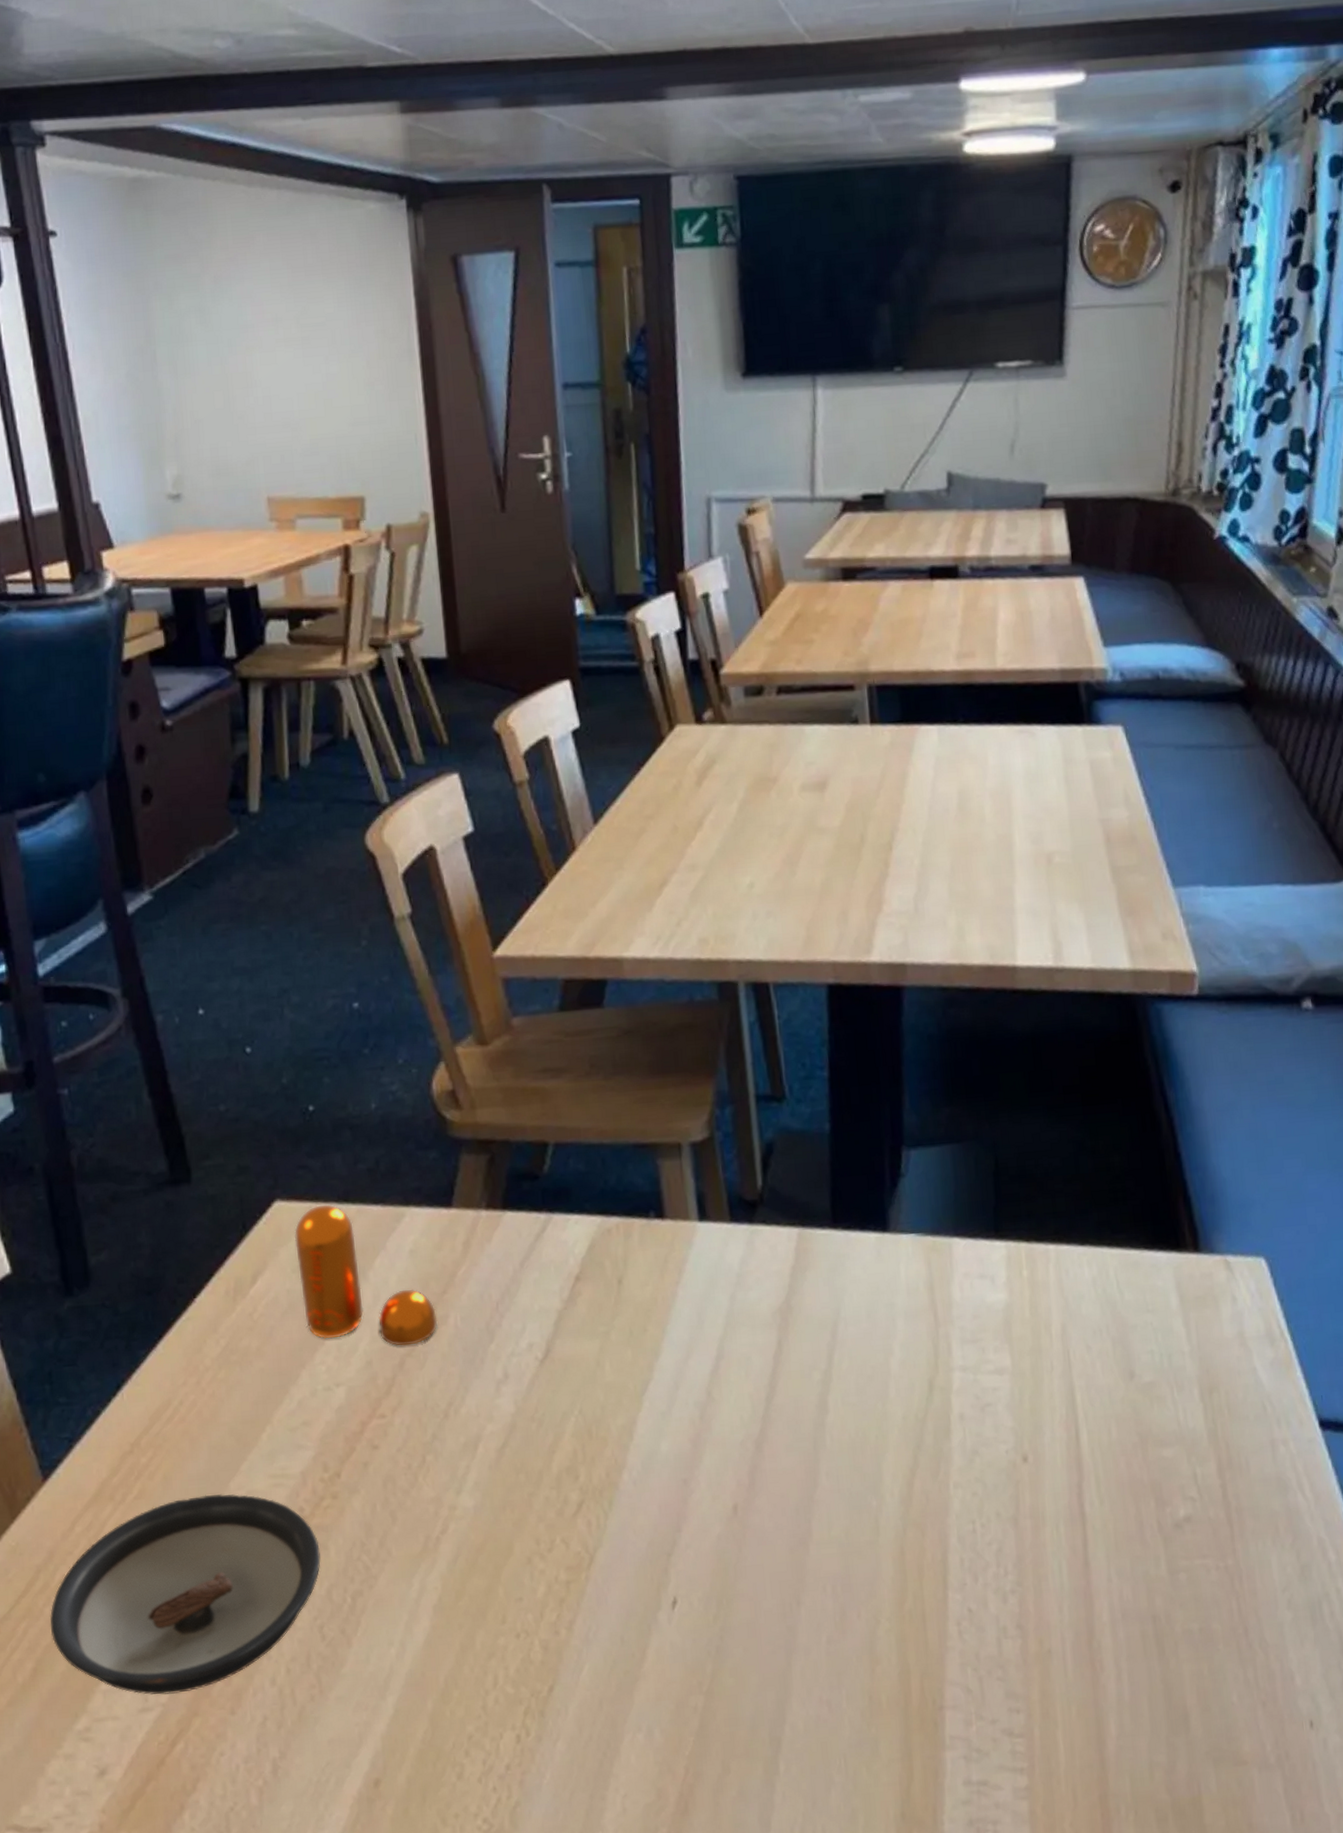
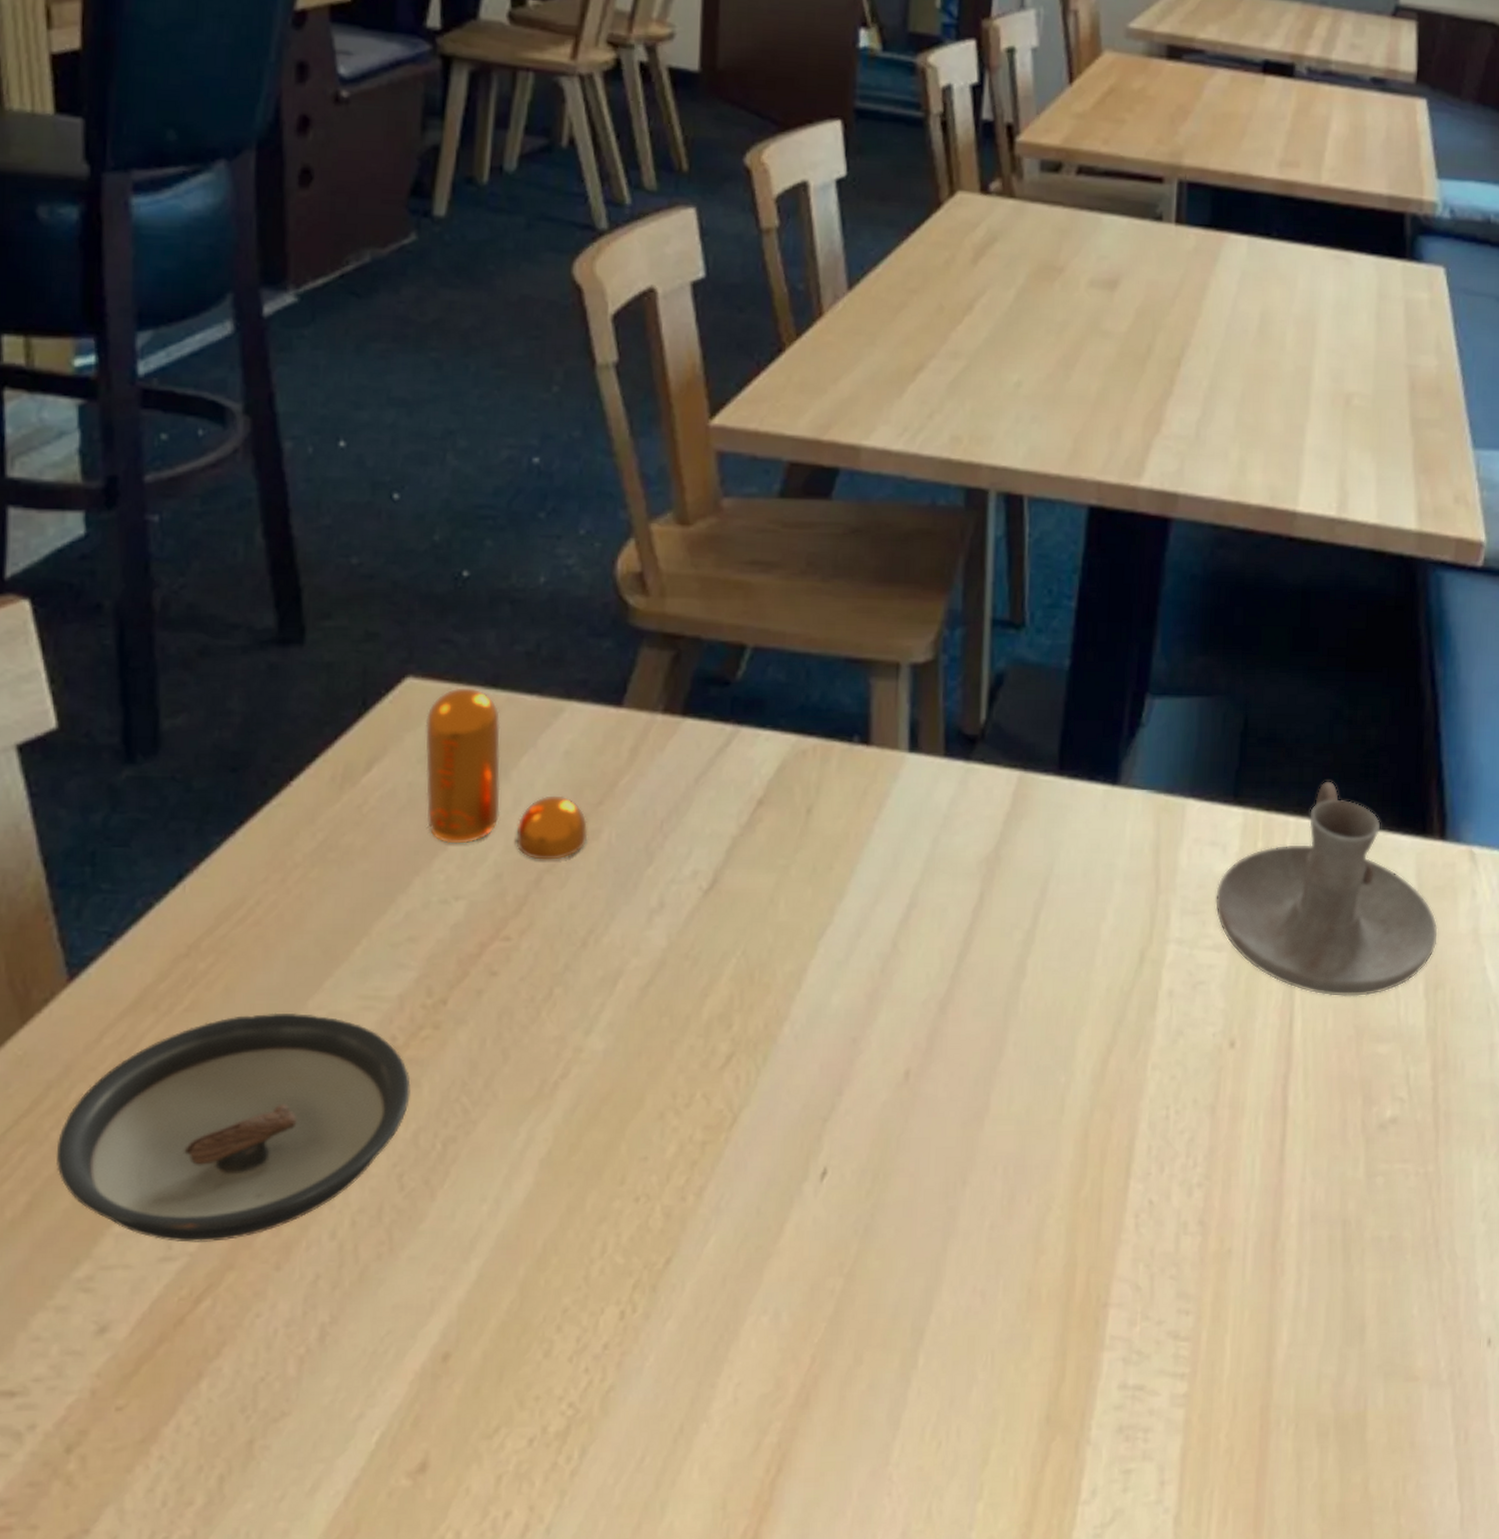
candle holder: none [990,1208,1206,1408] -> present [1215,781,1438,996]

